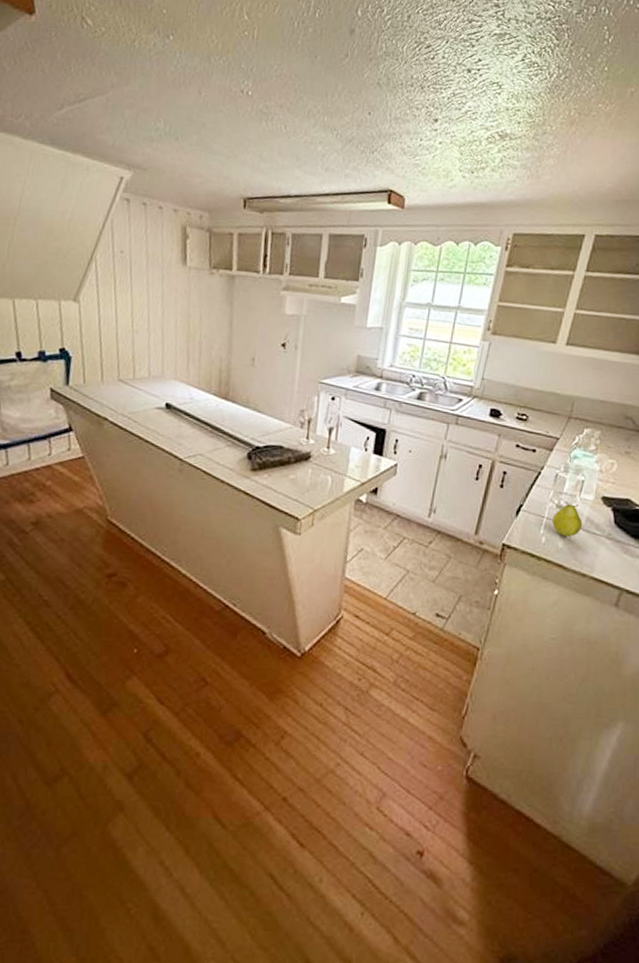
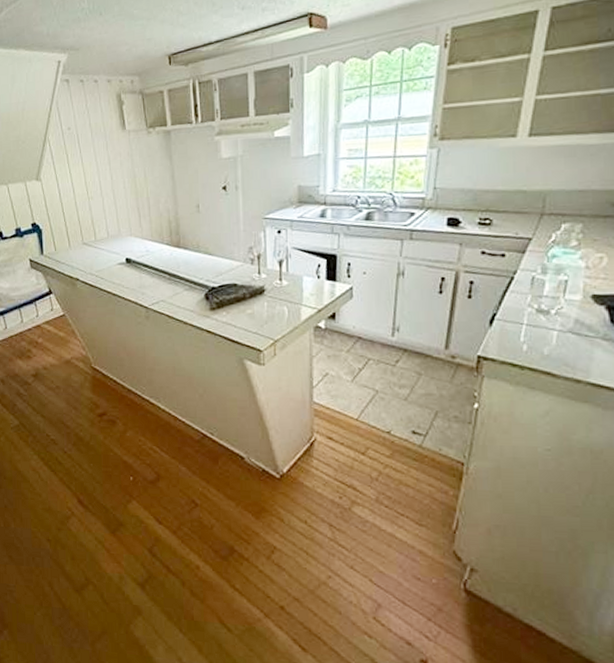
fruit: present [552,501,583,538] -> none [532,304,571,343]

